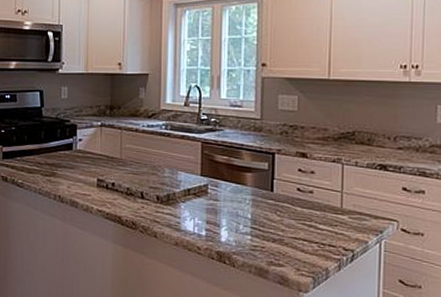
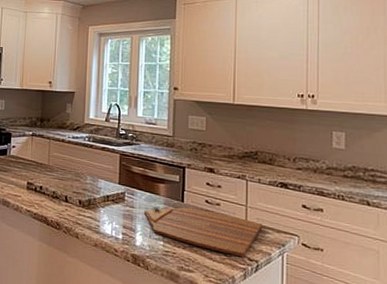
cutting board: none [229,197,359,246] -> present [144,207,263,257]

